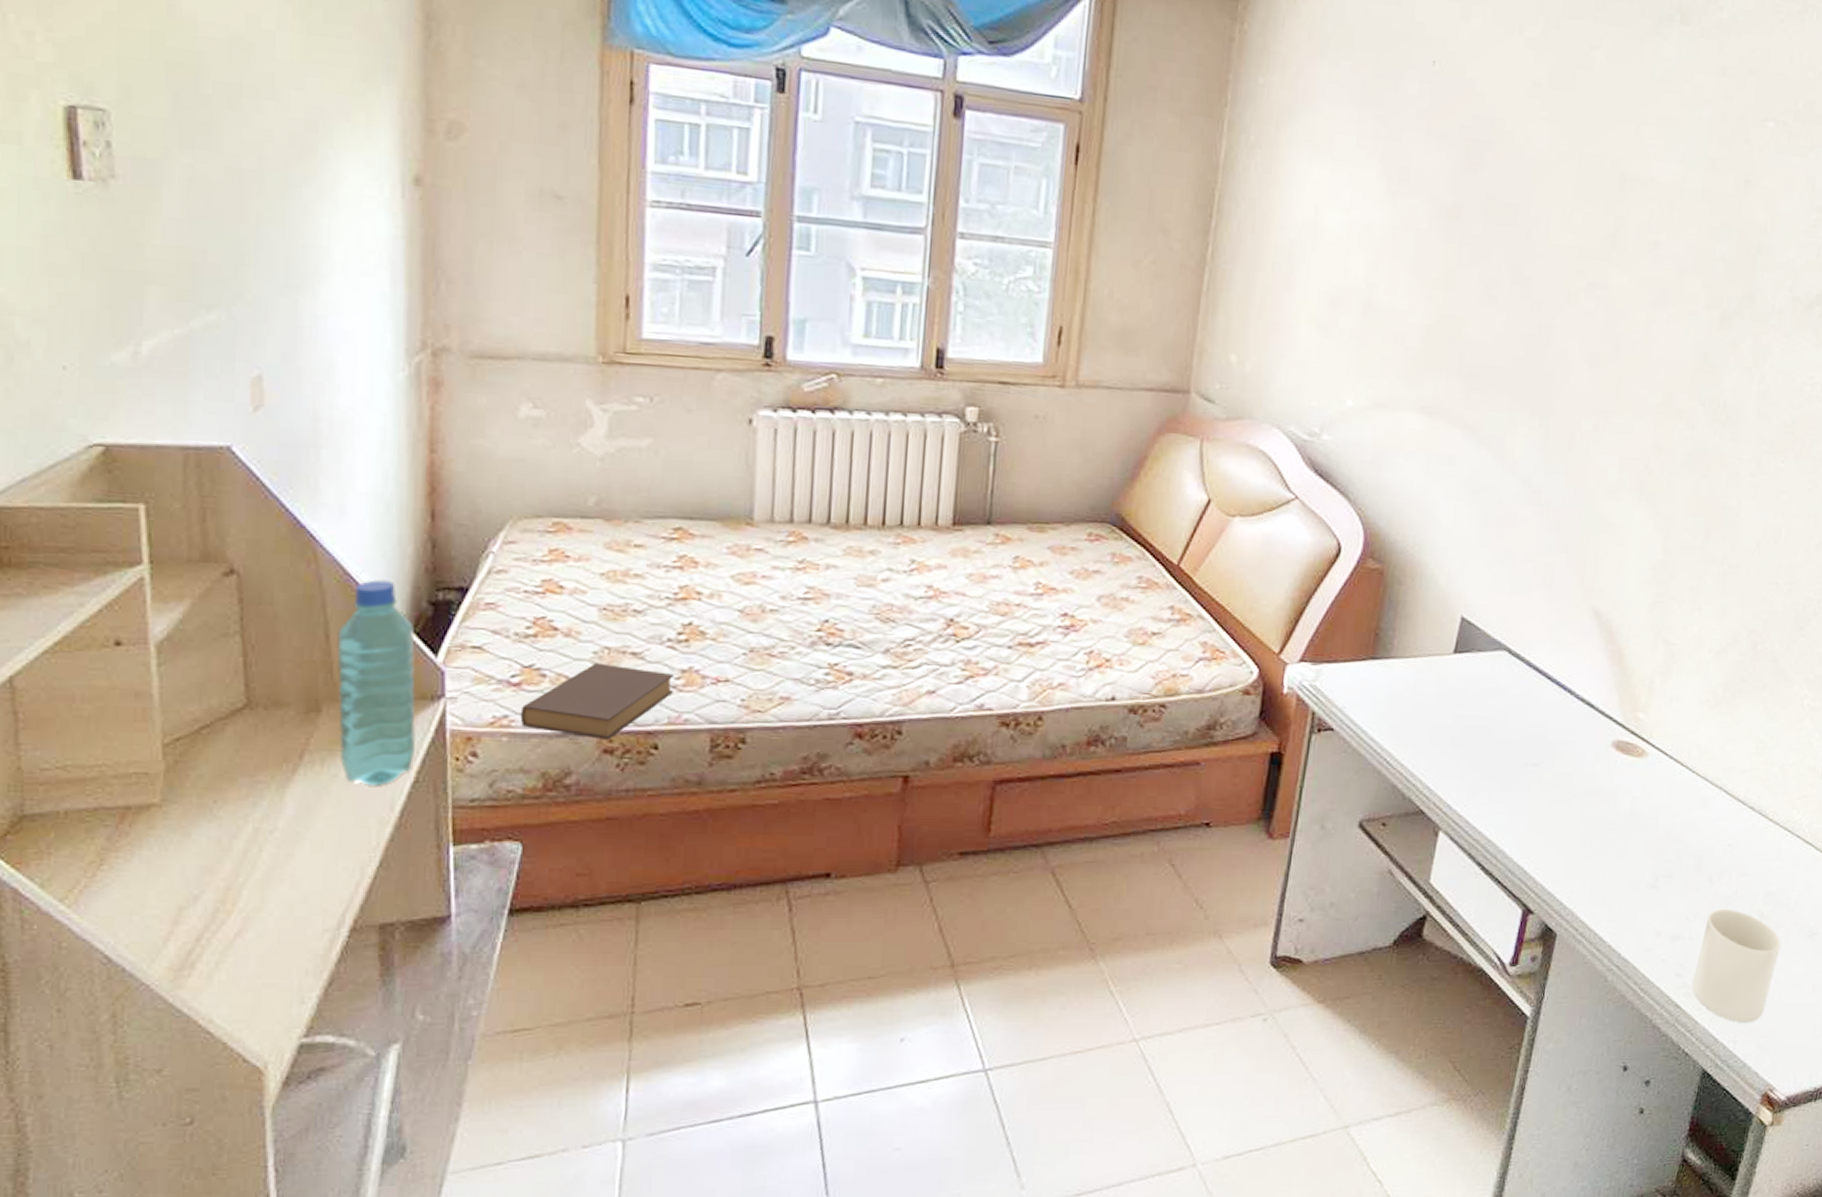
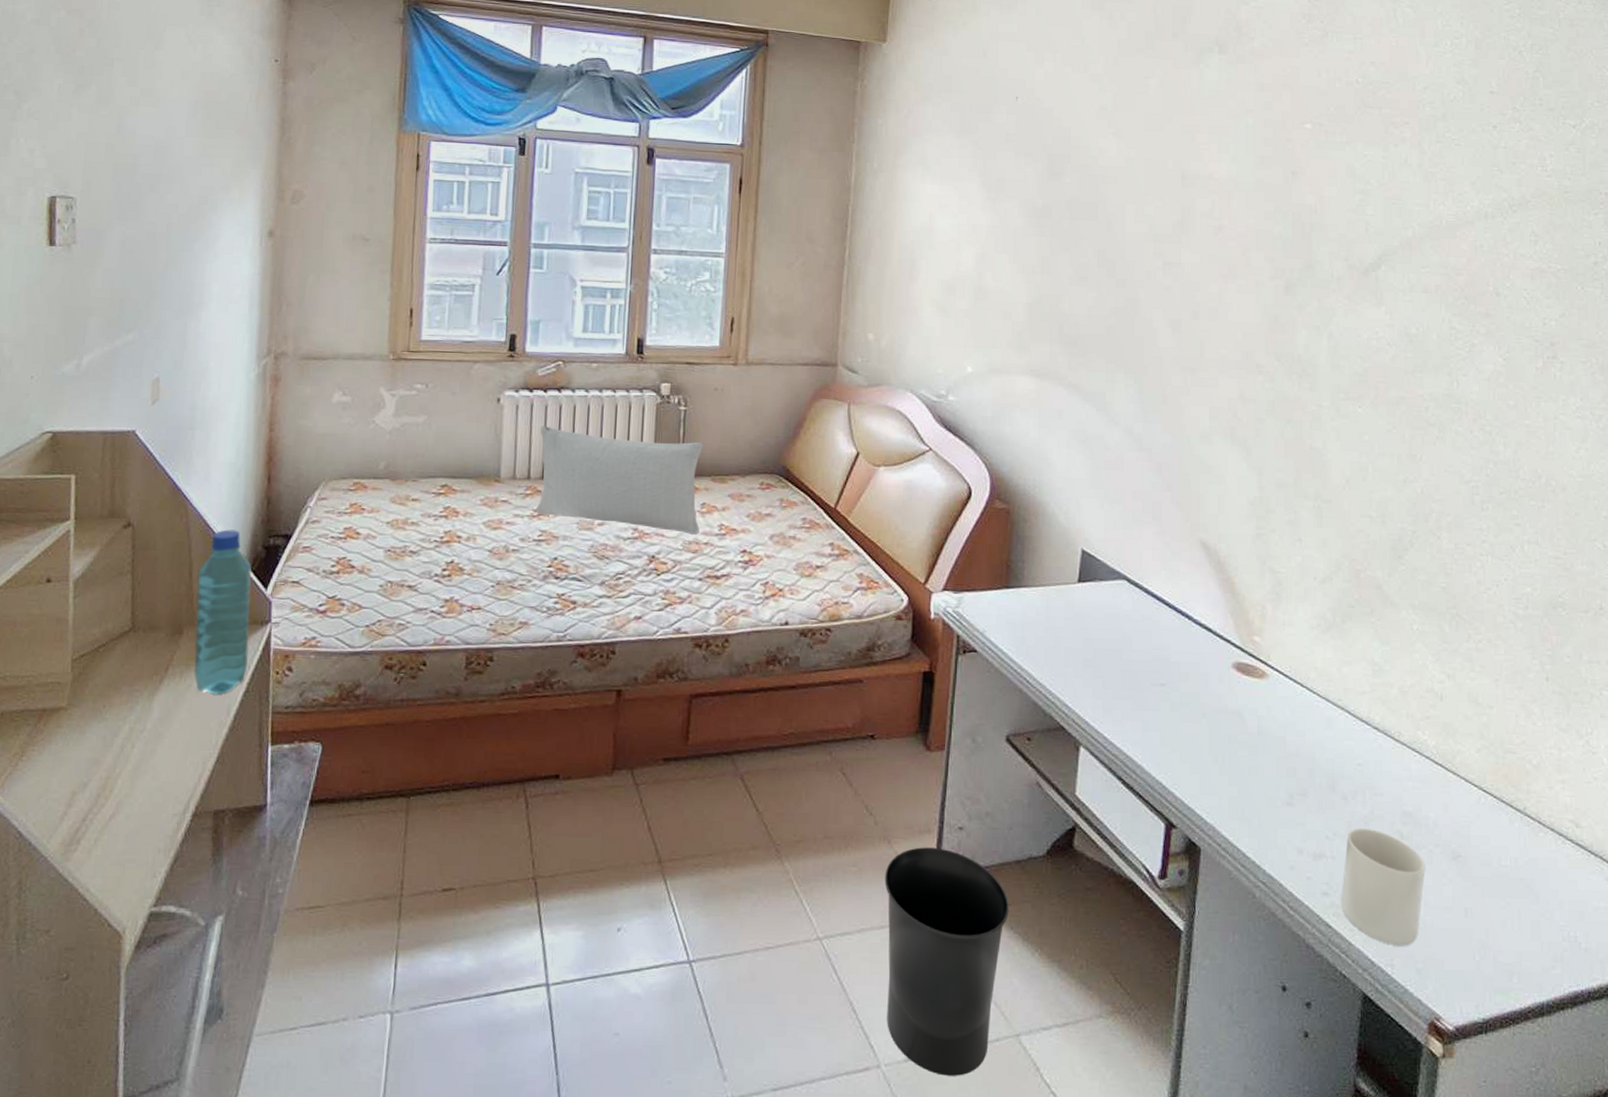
book: present [520,663,674,740] -> none [324,594,439,658]
pillow: none [801,456,1018,595] -> present [536,426,703,536]
waste bin: none [1206,941,1348,1171] -> present [884,847,1009,1076]

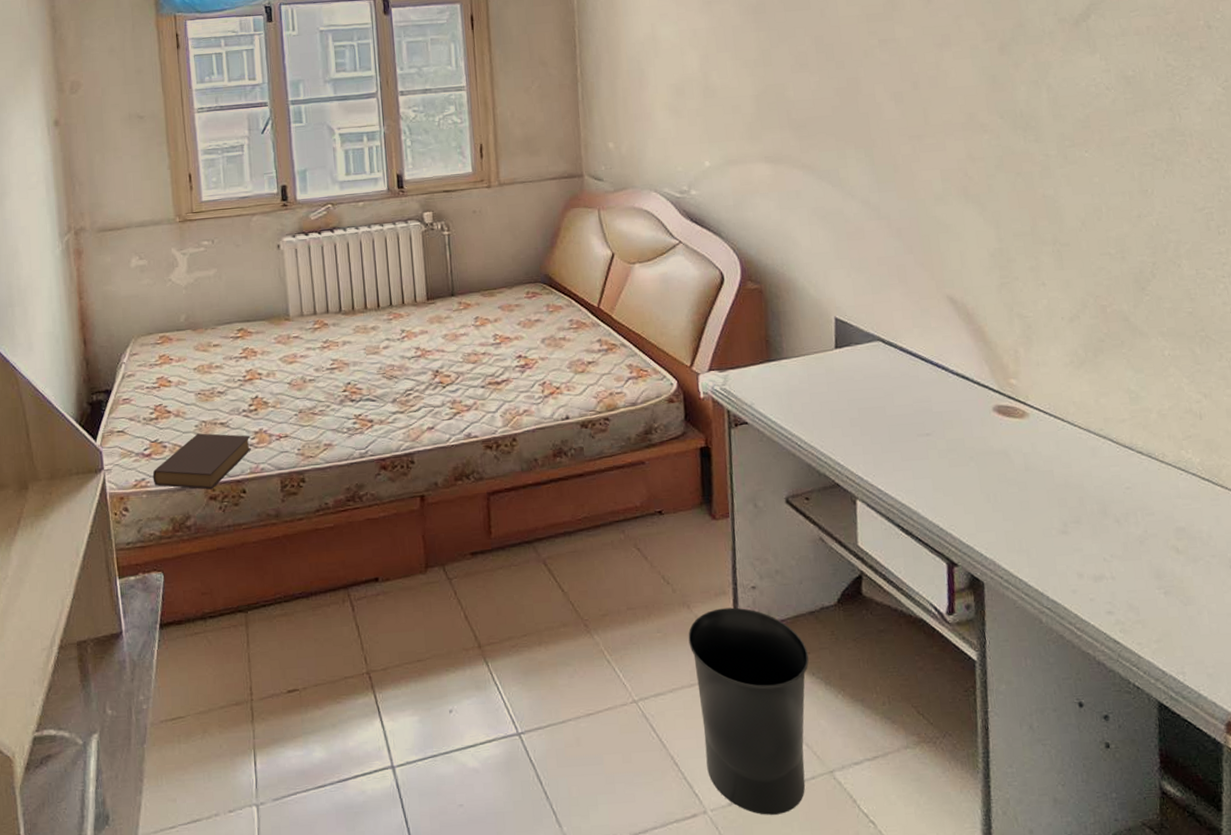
water bottle: present [193,529,252,695] -> none [34,391,88,539]
book: none [324,594,439,658] -> present [152,433,251,490]
pillow: present [536,426,703,536] -> none [319,262,476,348]
mug: present [1341,829,1426,946] -> none [1124,547,1206,654]

